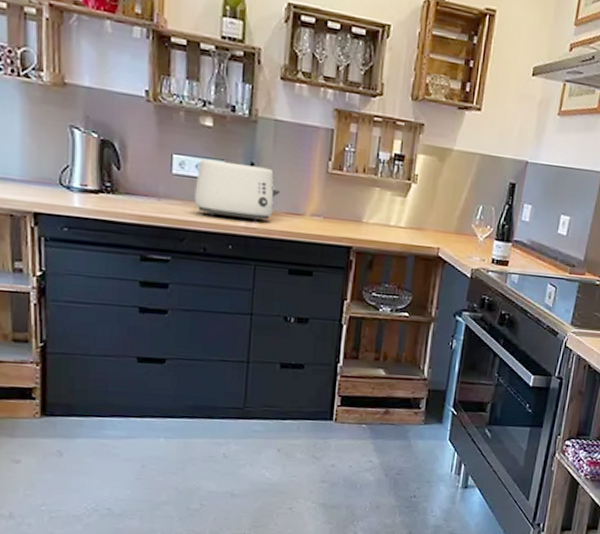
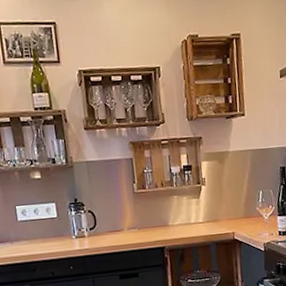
toaster: present [194,158,281,222] -> none [36,200,102,247]

